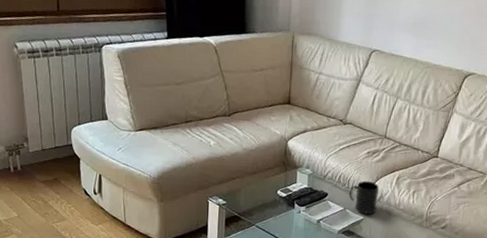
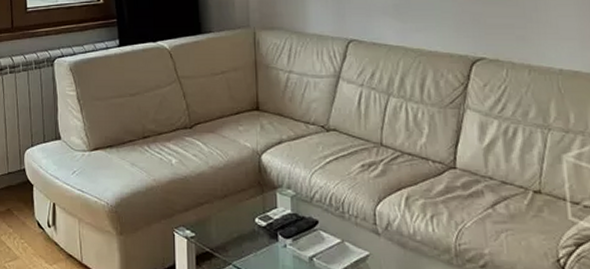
mug: present [349,180,379,214] -> none [345,202,385,248]

